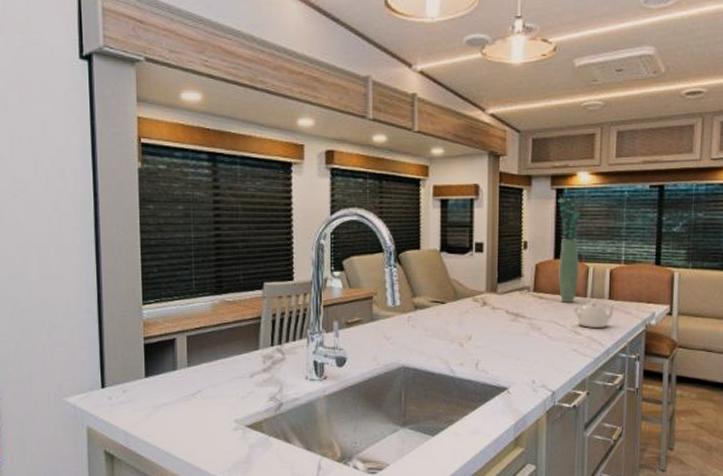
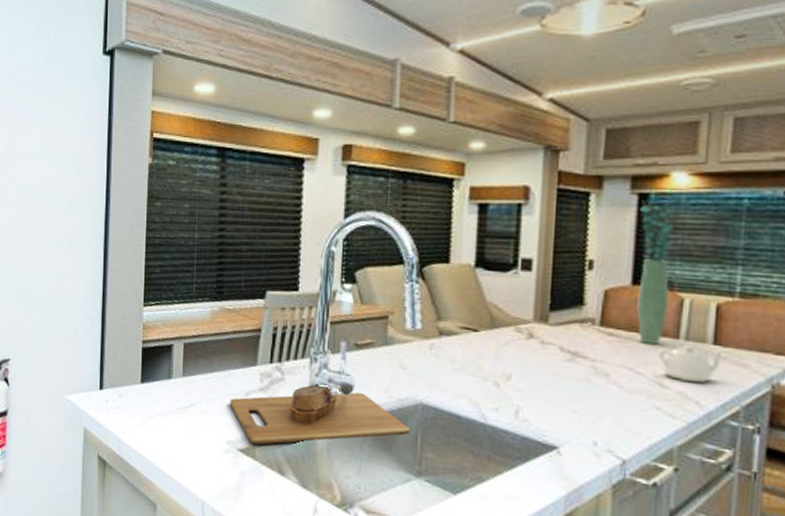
cutting board: none [235,360,396,420] -> present [229,384,411,446]

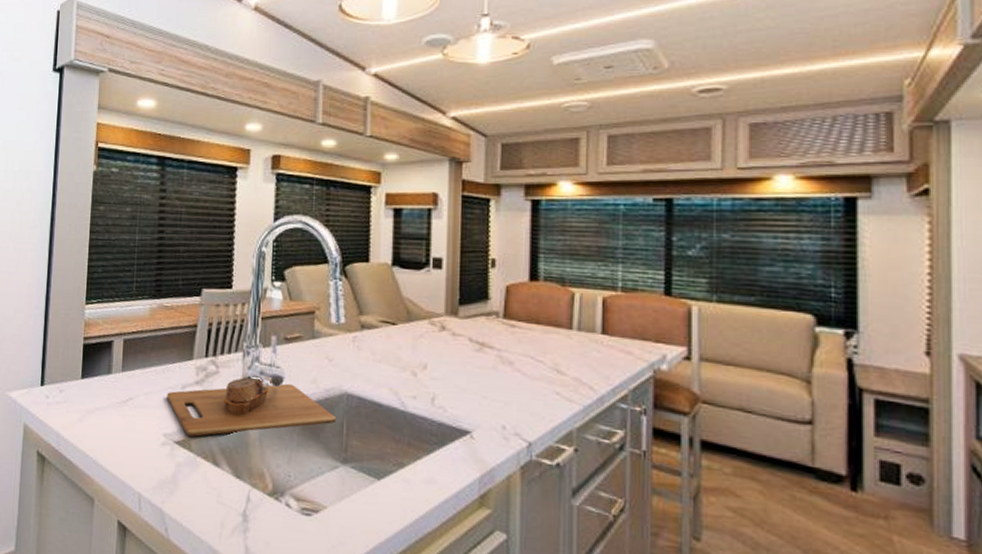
vase: present [637,200,675,345] -> none [533,205,564,335]
teapot: present [656,345,725,383] -> none [554,335,612,369]

